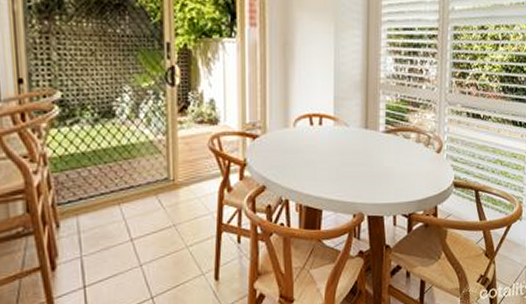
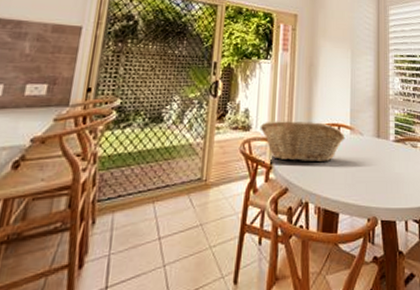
fruit basket: none [229,112,329,158] -> present [260,121,346,163]

